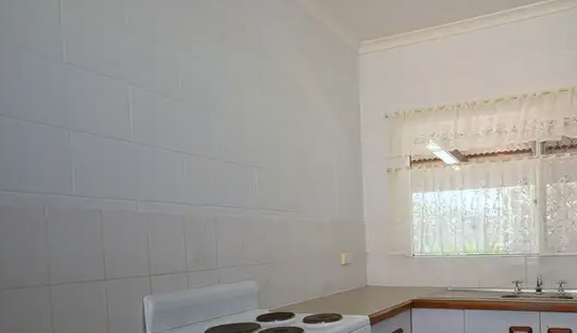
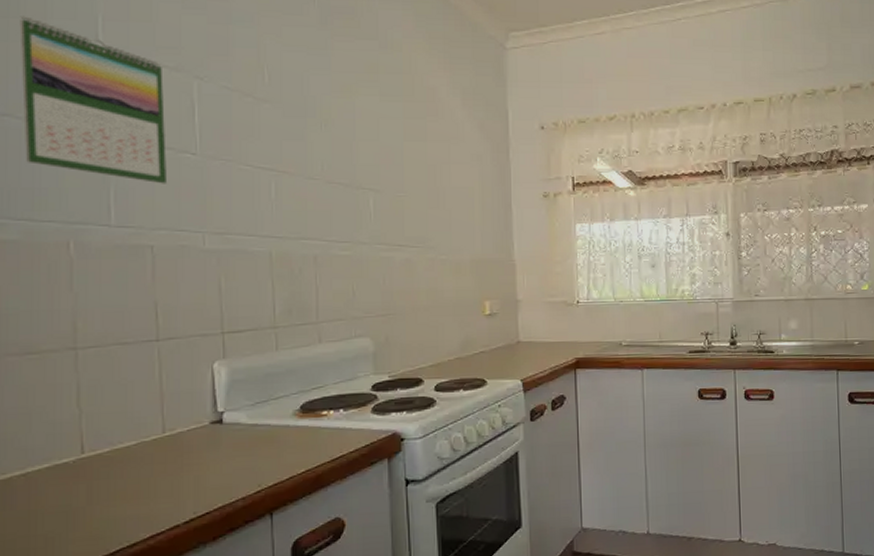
calendar: none [11,42,110,164] -> present [19,16,166,184]

